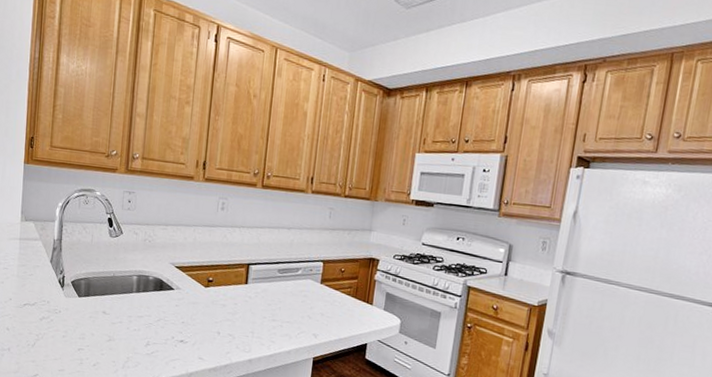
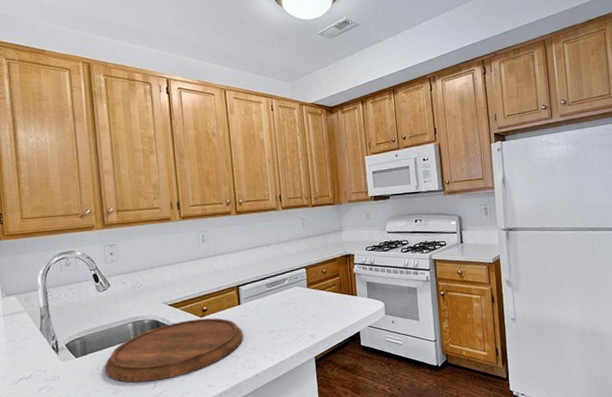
cutting board: none [104,286,244,341] -> present [105,318,243,383]

